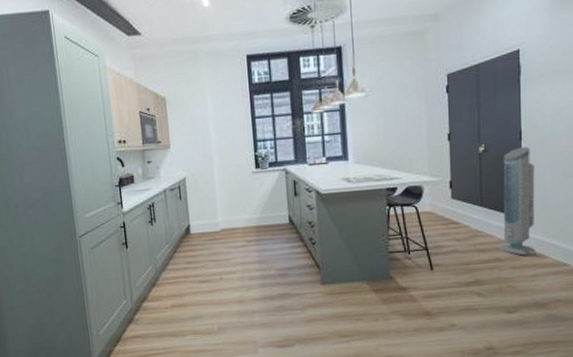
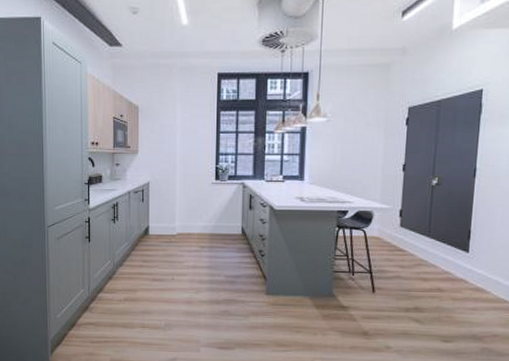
air purifier: present [498,146,536,256] -> none [441,183,486,289]

